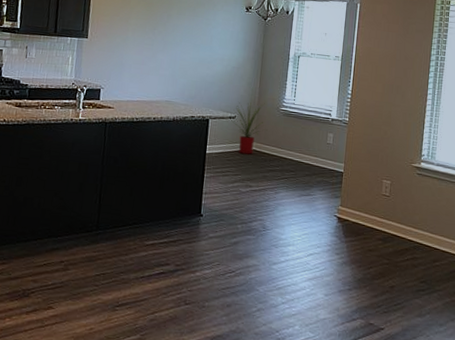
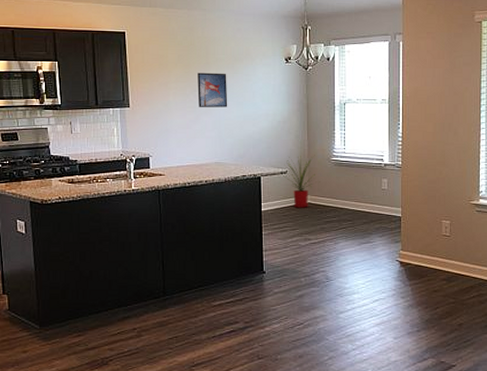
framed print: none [156,12,188,48] -> present [197,72,228,108]

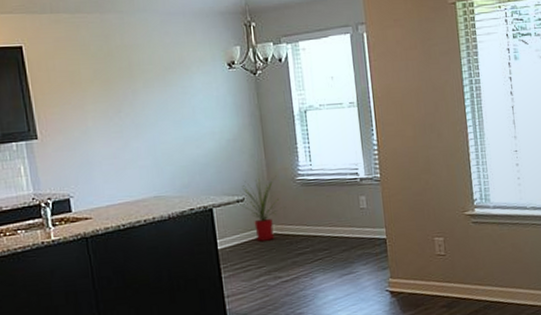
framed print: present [197,72,228,108] -> none [120,87,163,131]

